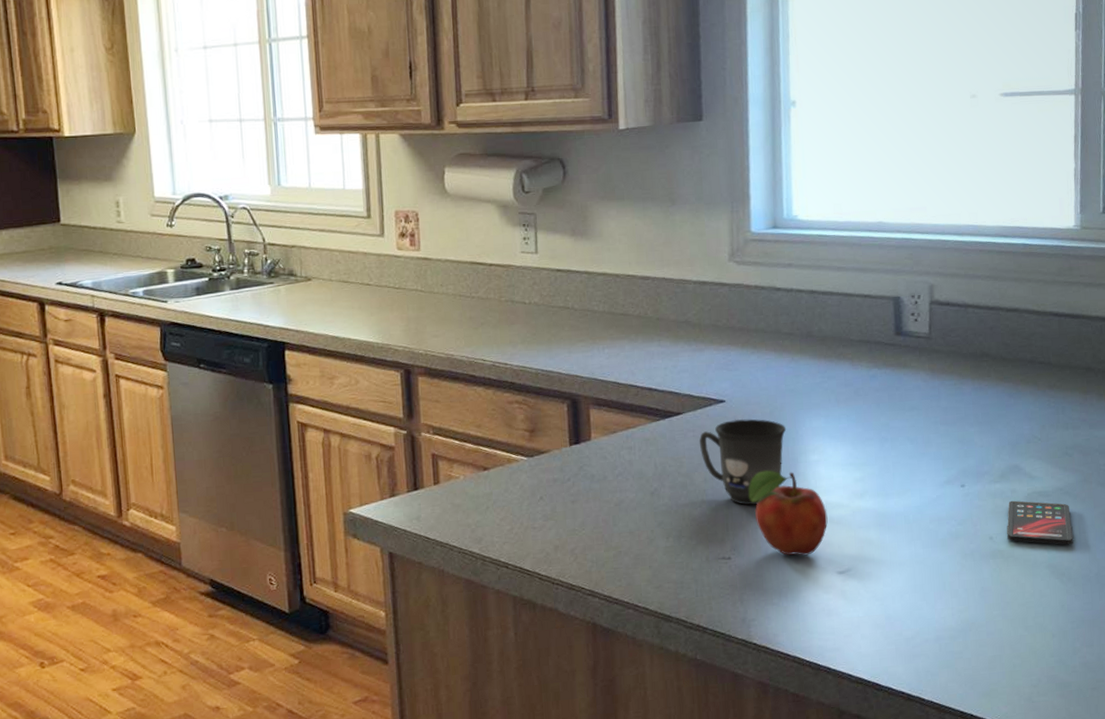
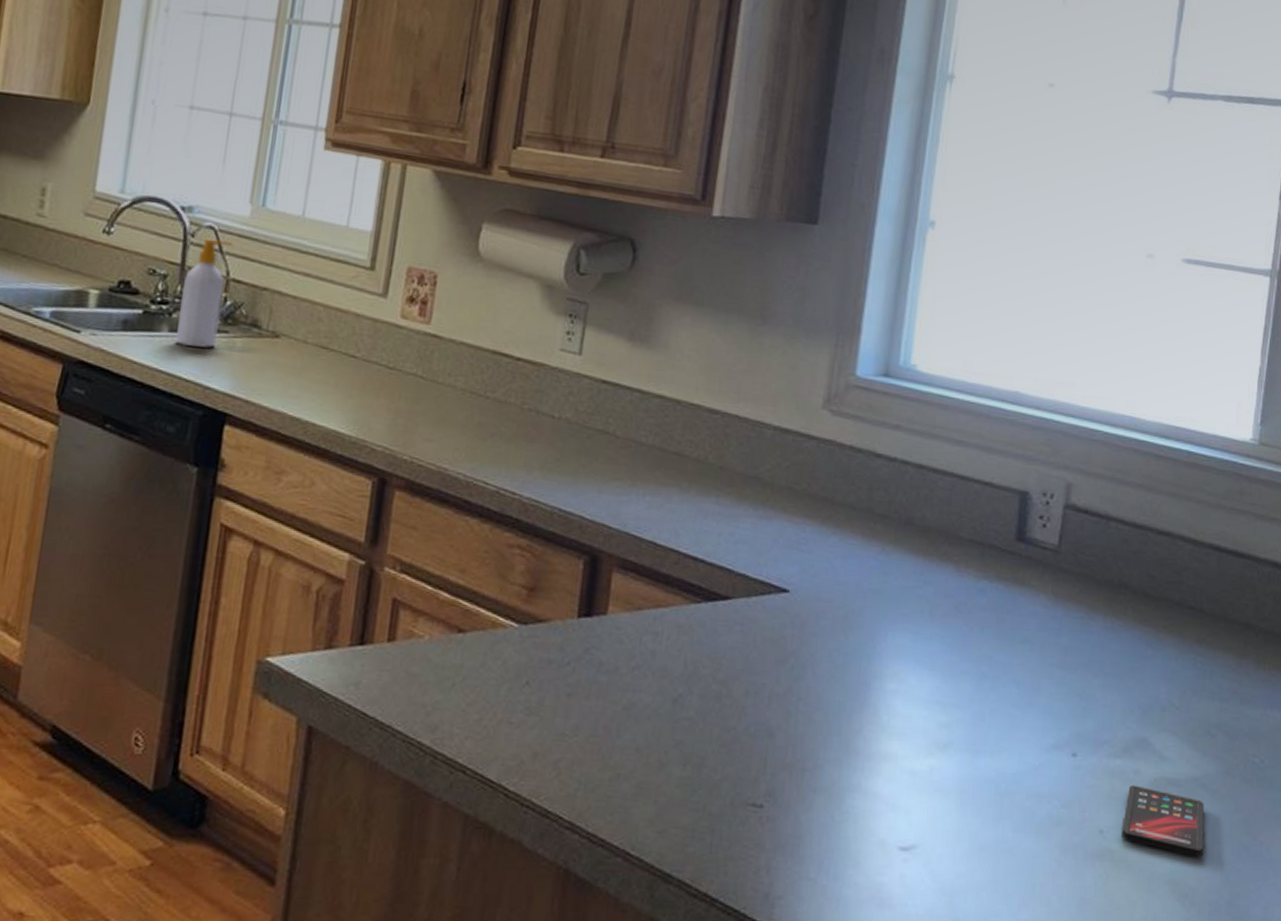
soap bottle: none [233,216,266,298] -> present [176,238,233,348]
mug: present [699,418,787,505] -> none [746,617,862,738]
fruit: present [748,470,828,556] -> none [799,693,897,818]

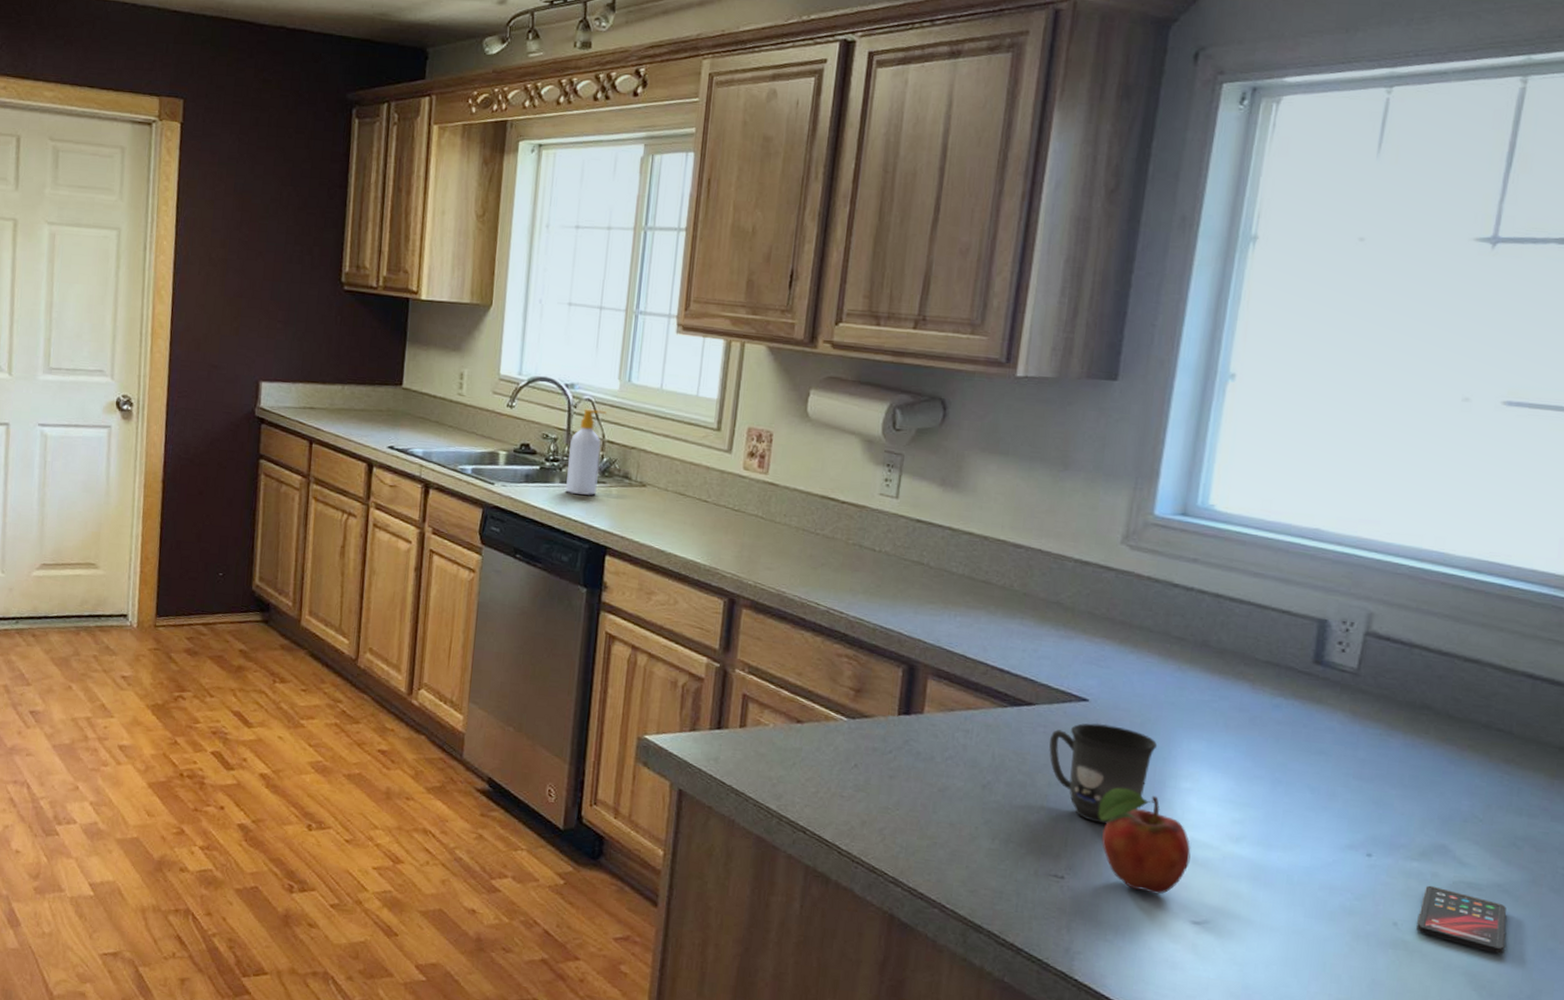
mug: none [746,617,862,738] -> present [1049,723,1158,825]
fruit: none [799,693,897,818] -> present [1098,787,1191,895]

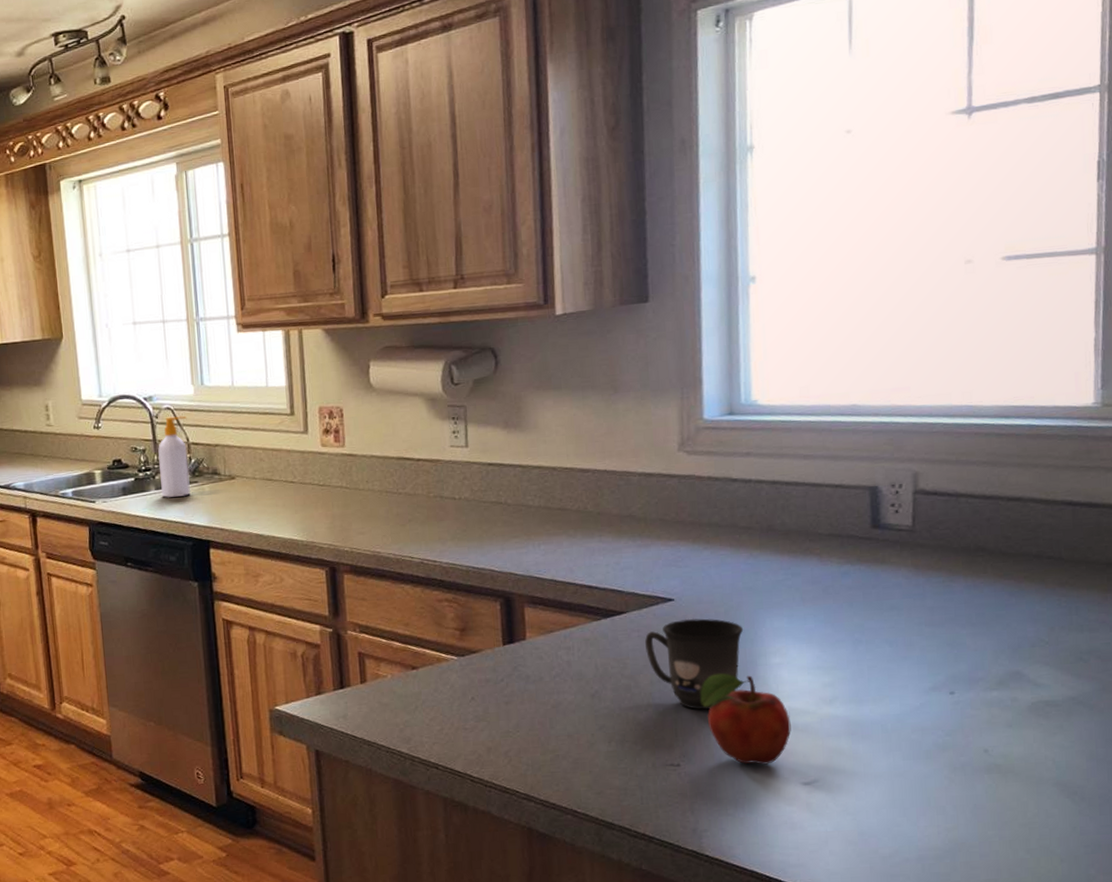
smartphone: present [1416,885,1507,954] -> none [1005,710,1088,761]

